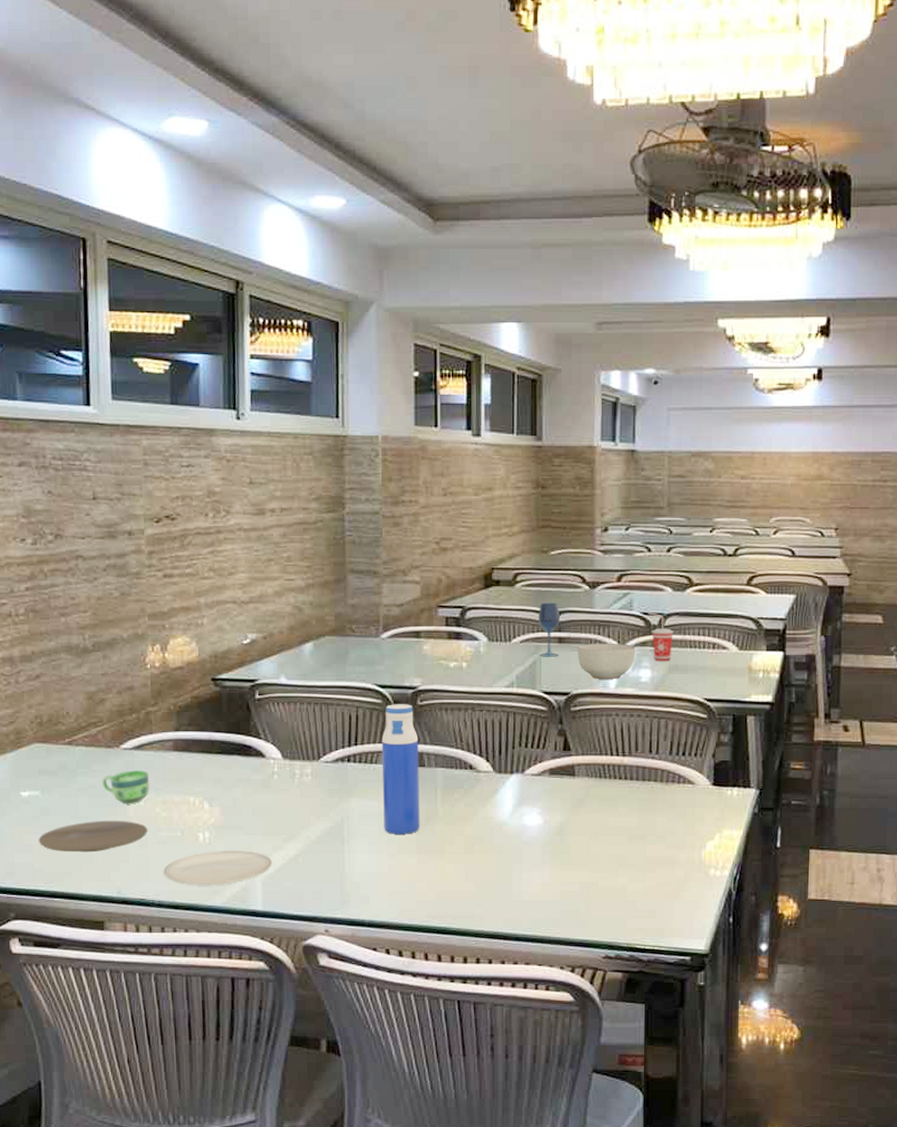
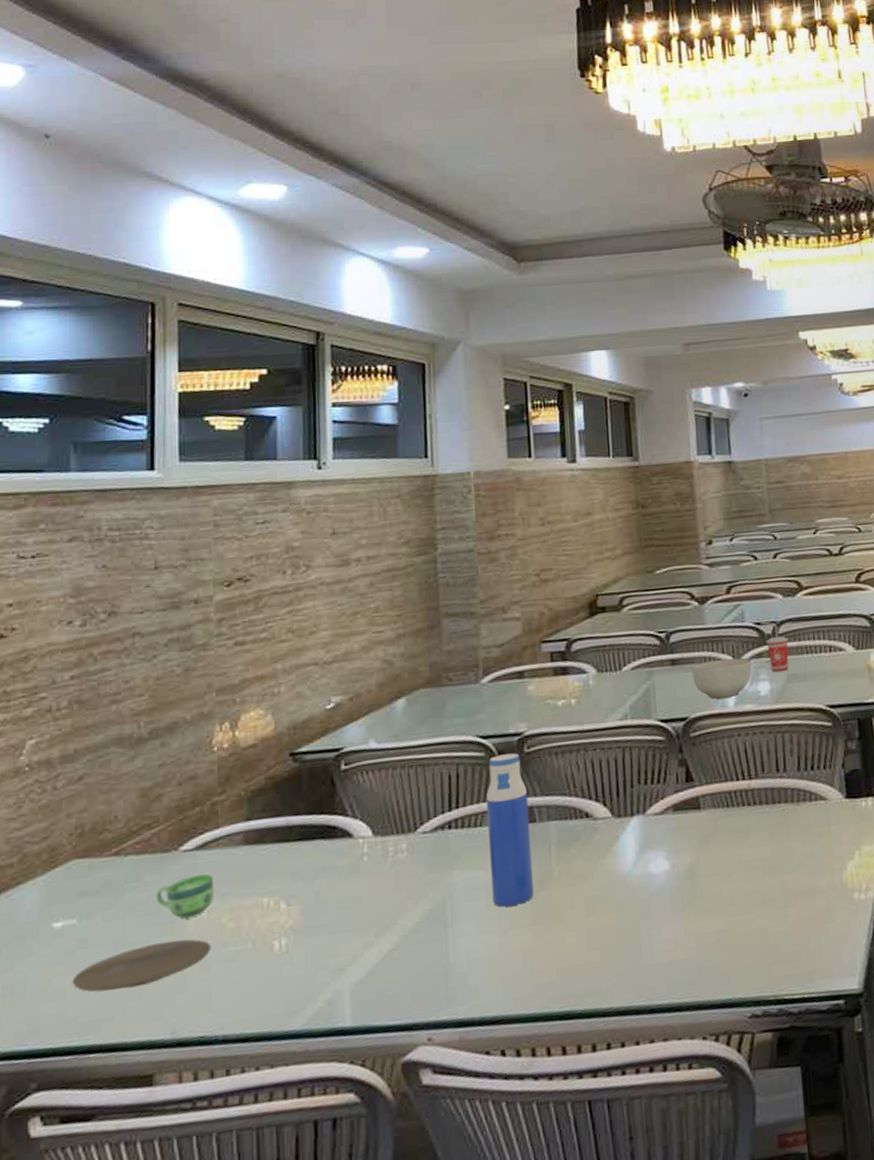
plate: present [163,850,273,885] -> none [229,953,364,1009]
wineglass: present [538,602,560,657] -> none [648,623,673,683]

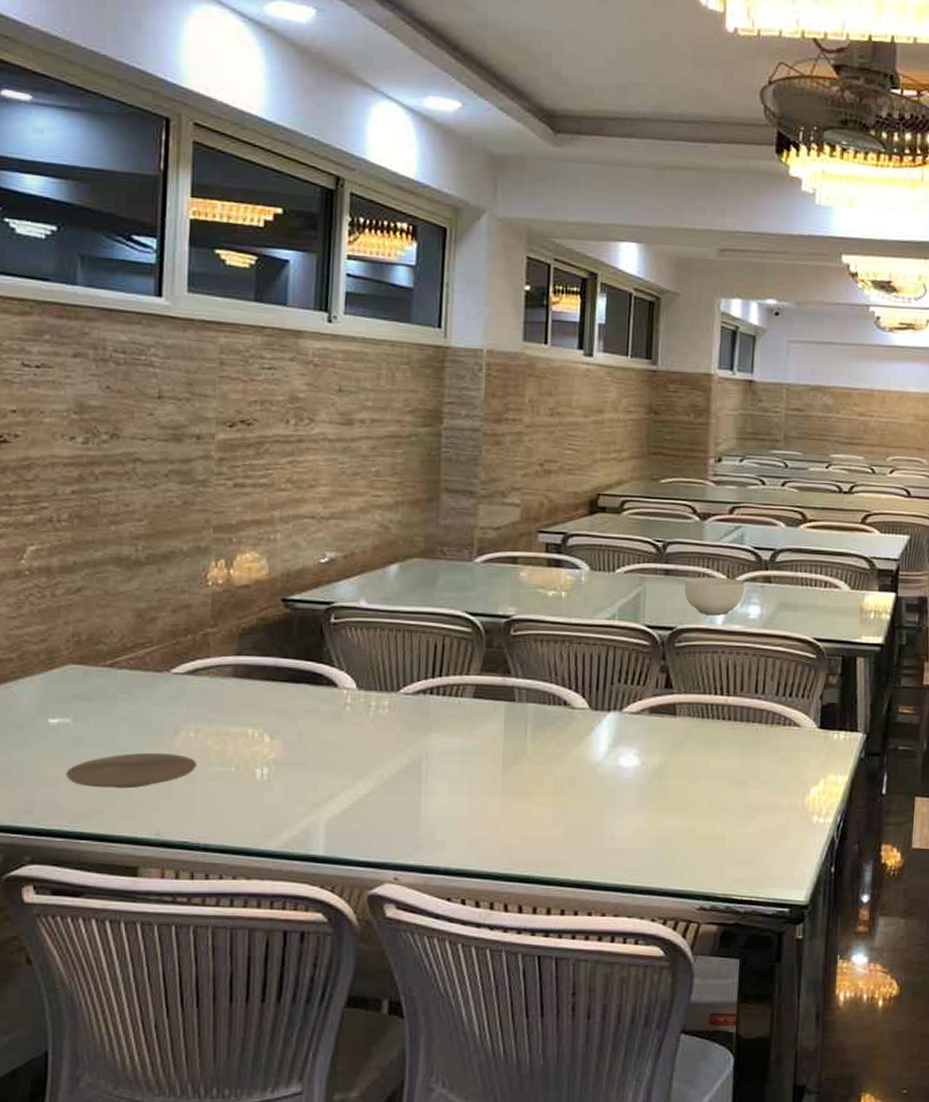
cup: present [155,874,215,919] -> none [146,697,203,736]
water bottle: present [486,753,534,907] -> none [466,633,510,774]
beverage cup: present [760,621,789,673] -> none [759,547,785,599]

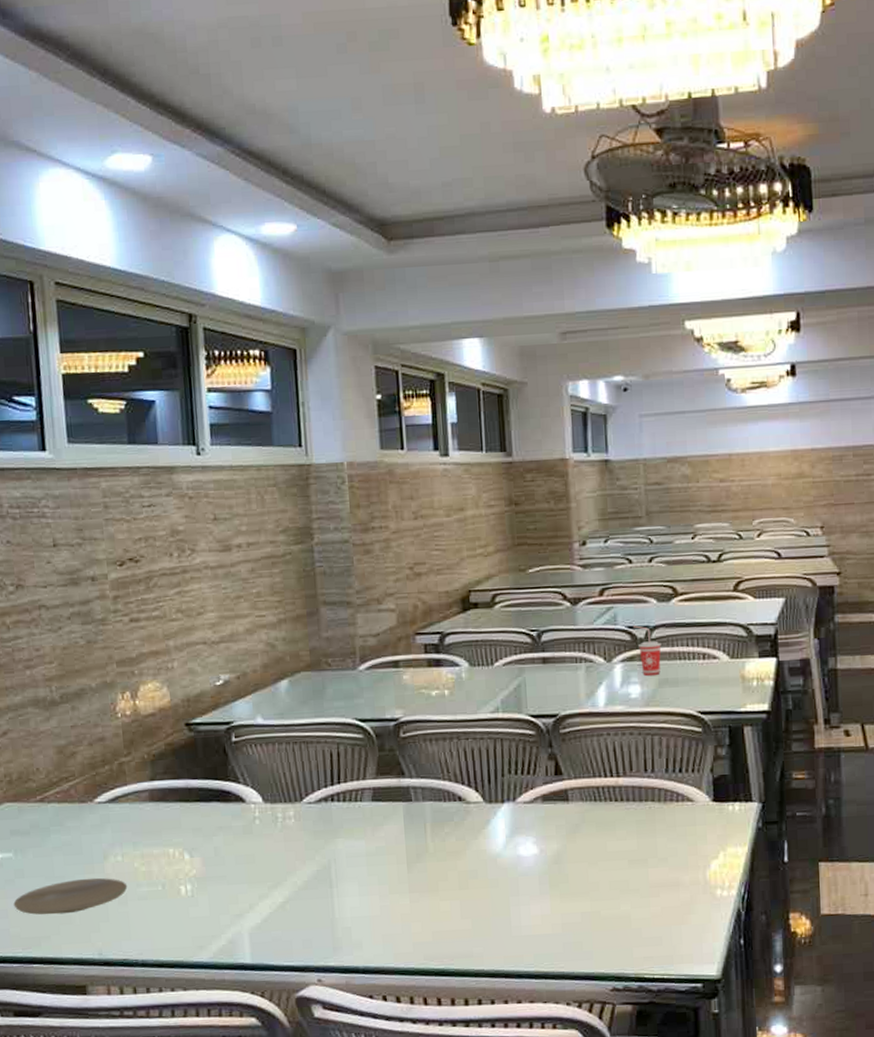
bowl: present [684,576,745,615] -> none [562,660,623,698]
beverage cup: none [759,547,785,599] -> present [632,625,661,677]

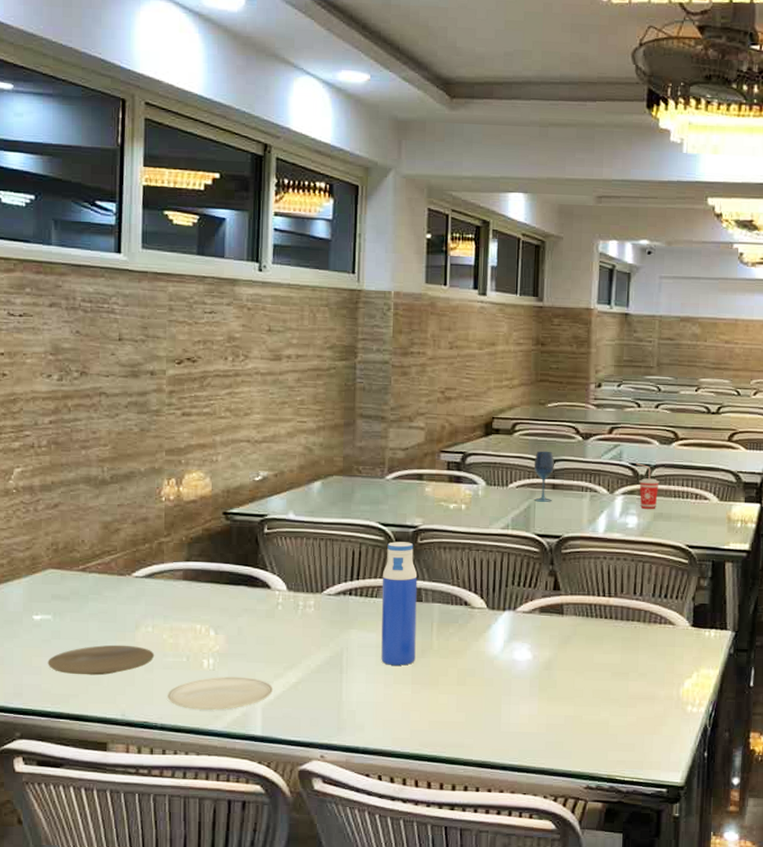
plate: none [145,901,260,941] -> present [167,676,274,710]
water bottle: none [365,737,411,874] -> present [381,541,418,666]
wineglass: none [519,621,543,679] -> present [533,451,554,502]

